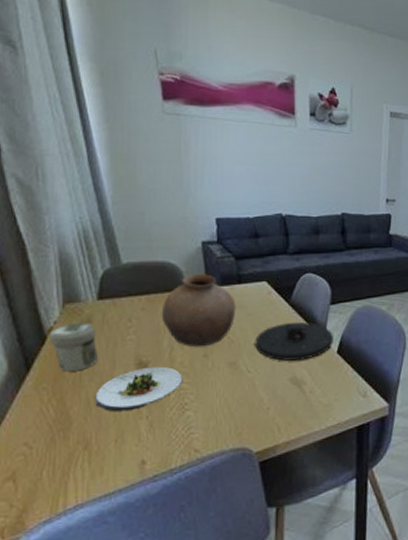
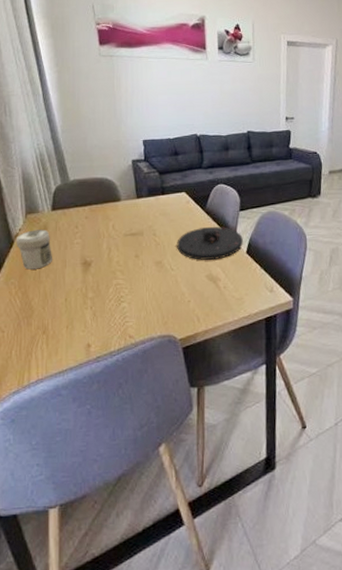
salad plate: present [95,366,183,412] -> none [51,265,119,303]
pottery: present [161,273,236,347] -> none [101,186,161,249]

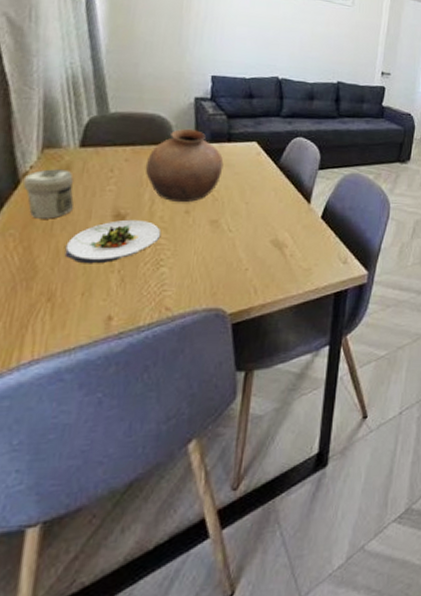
salad plate: none [51,265,119,303] -> present [64,219,162,264]
pottery: none [101,186,161,249] -> present [145,128,224,203]
plate: present [177,226,243,260] -> none [239,184,319,223]

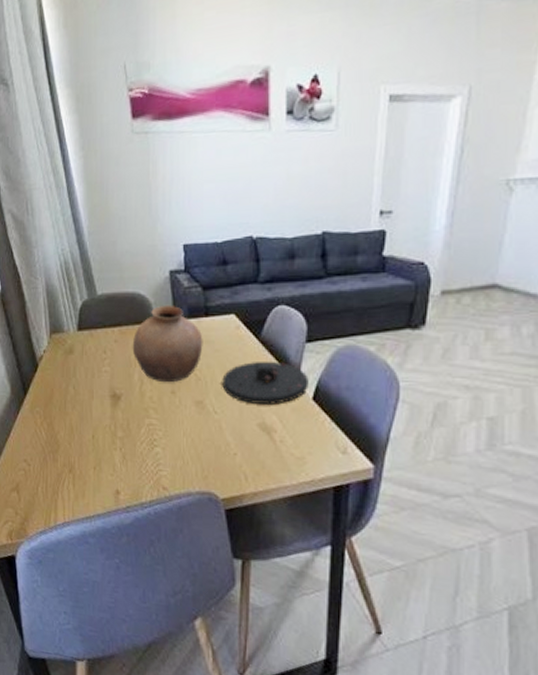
jar: present [23,169,74,219] -> none [40,352,78,399]
salad plate: present [64,219,162,264] -> none [77,399,152,441]
plate: none [239,184,319,223] -> present [222,360,309,405]

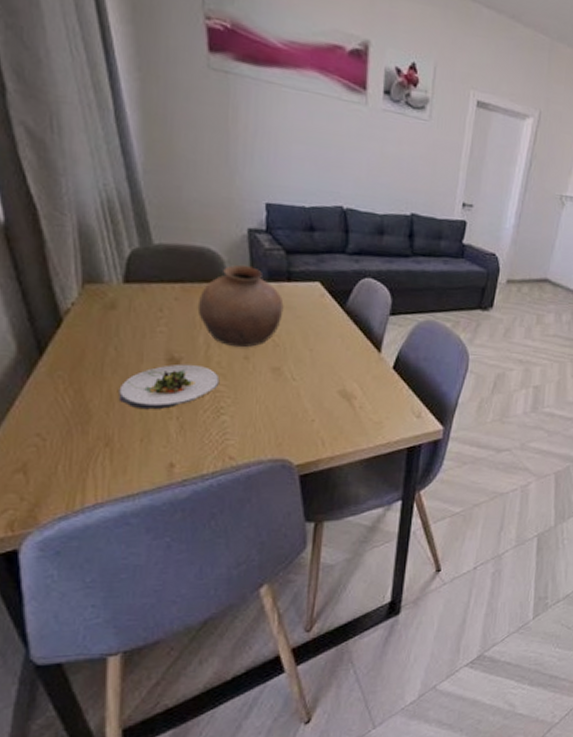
salad plate: none [77,399,152,441] -> present [118,364,220,410]
plate: present [222,360,309,405] -> none [302,330,390,373]

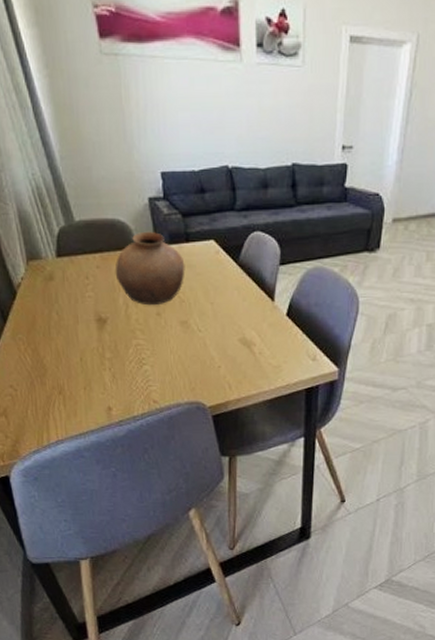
salad plate: present [118,364,220,410] -> none [63,322,139,363]

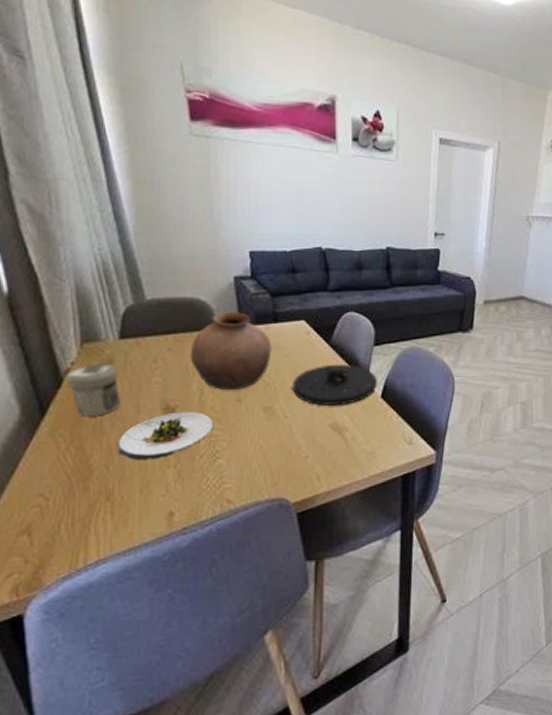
jar: none [18,279,62,325] -> present [66,364,120,417]
salad plate: none [63,322,139,363] -> present [118,411,214,461]
plate: none [205,282,283,321] -> present [292,364,377,406]

